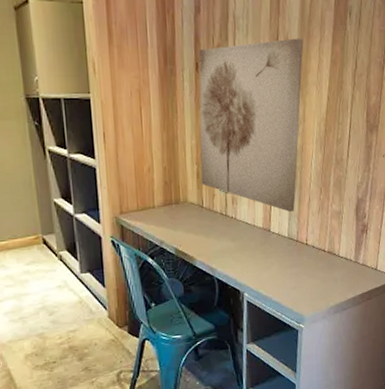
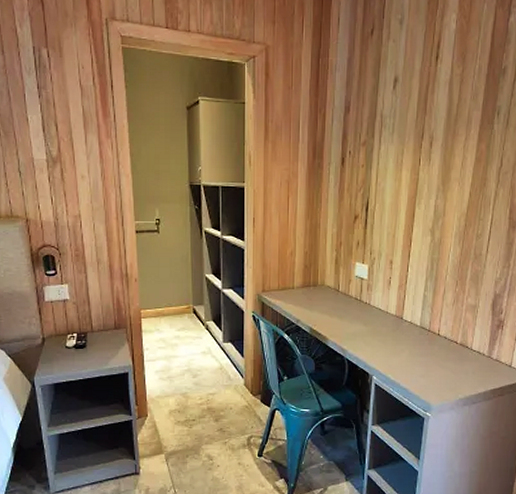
wall art: present [199,38,304,212] -> none [339,136,448,302]

